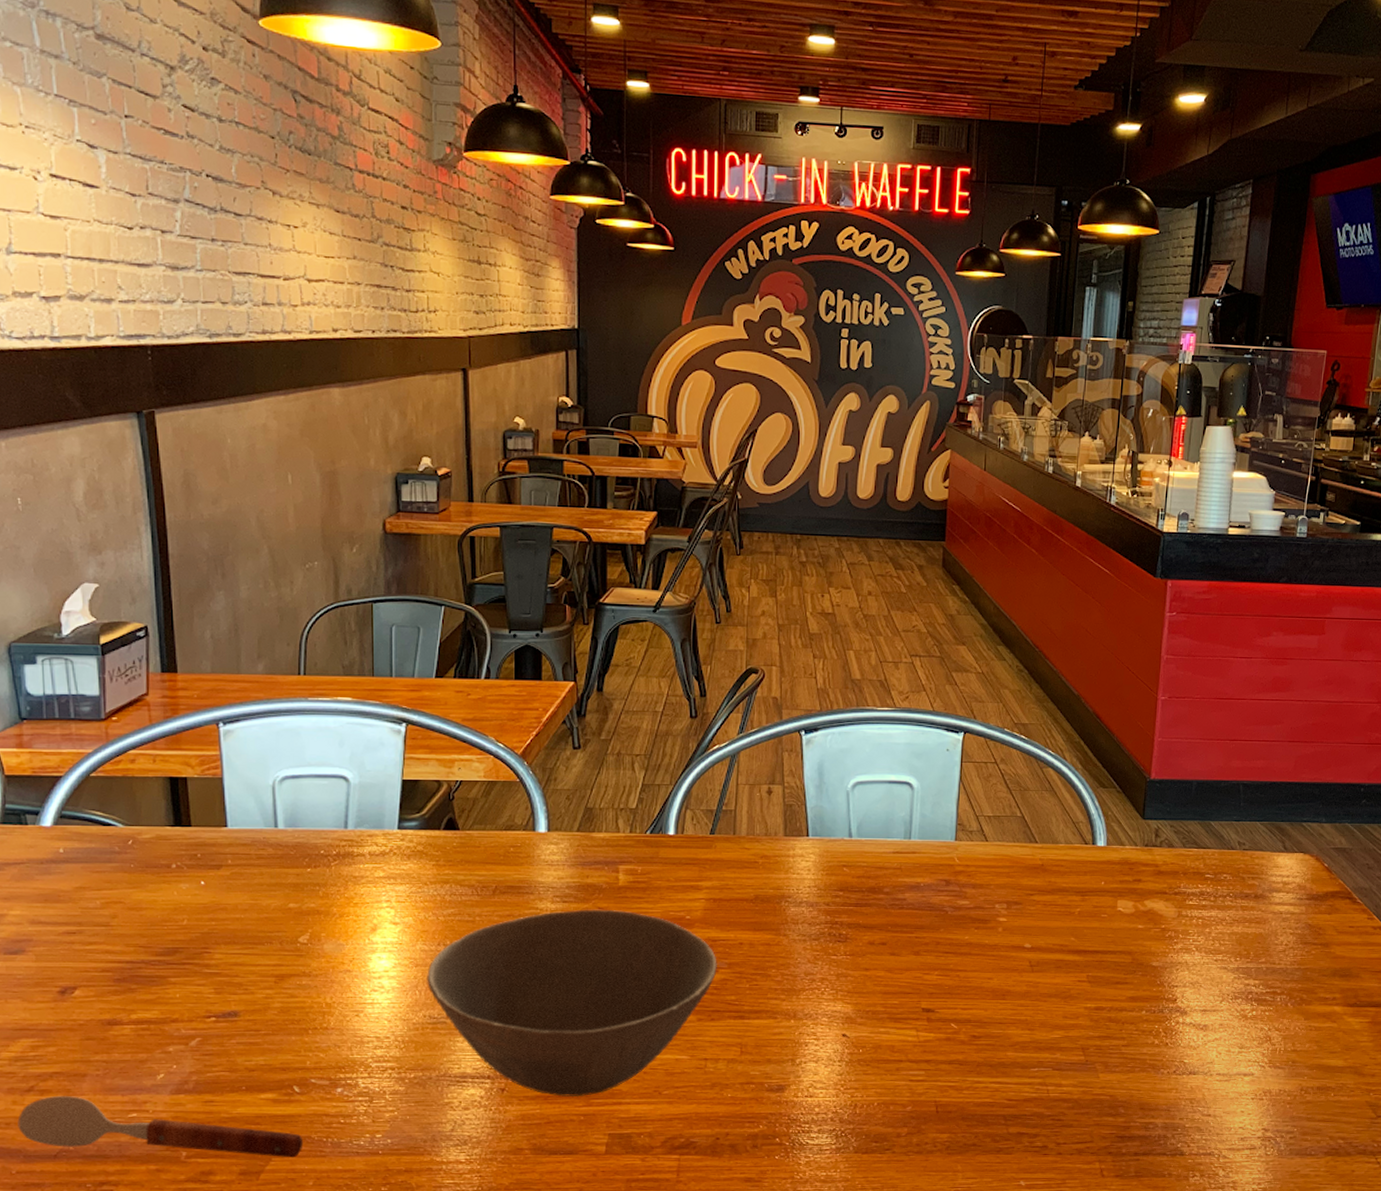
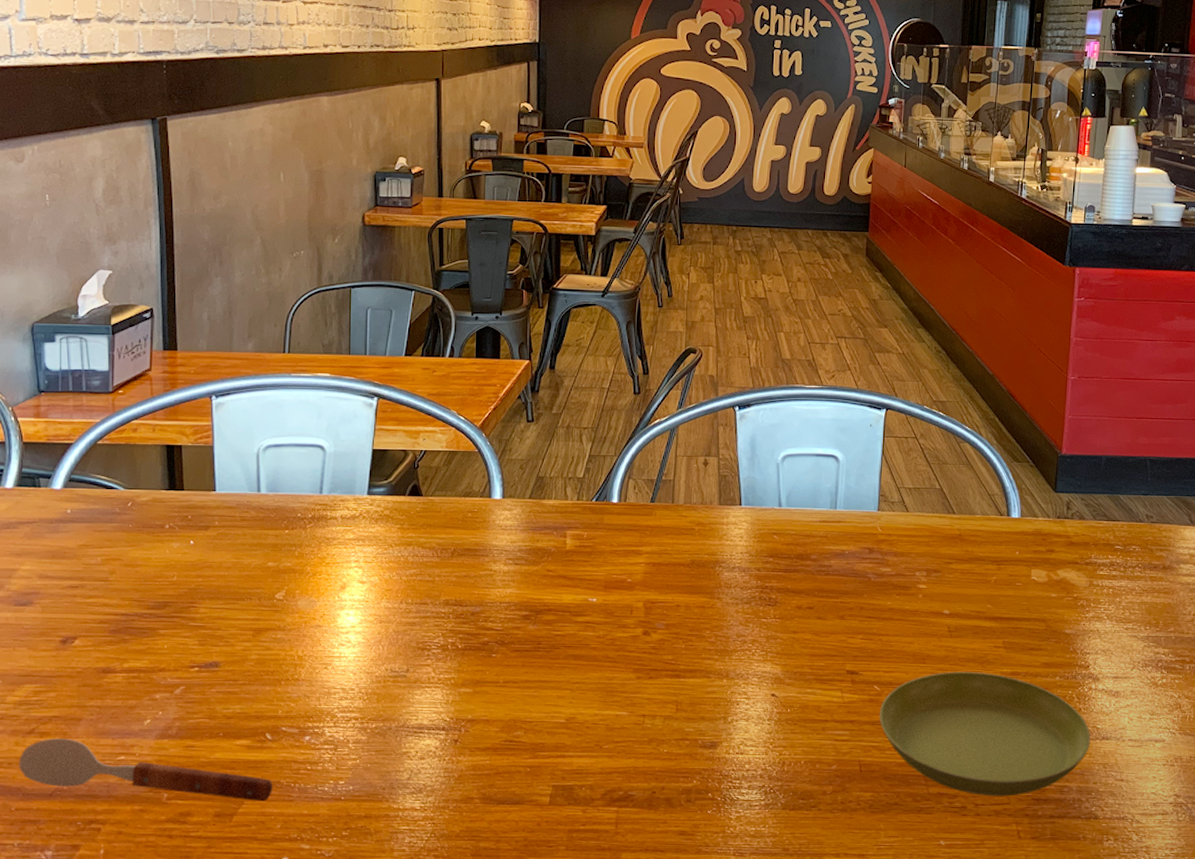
bowl: present [427,909,717,1098] -> none [389,571,656,750]
saucer: none [957,1008,1178,1135] -> present [879,672,1091,796]

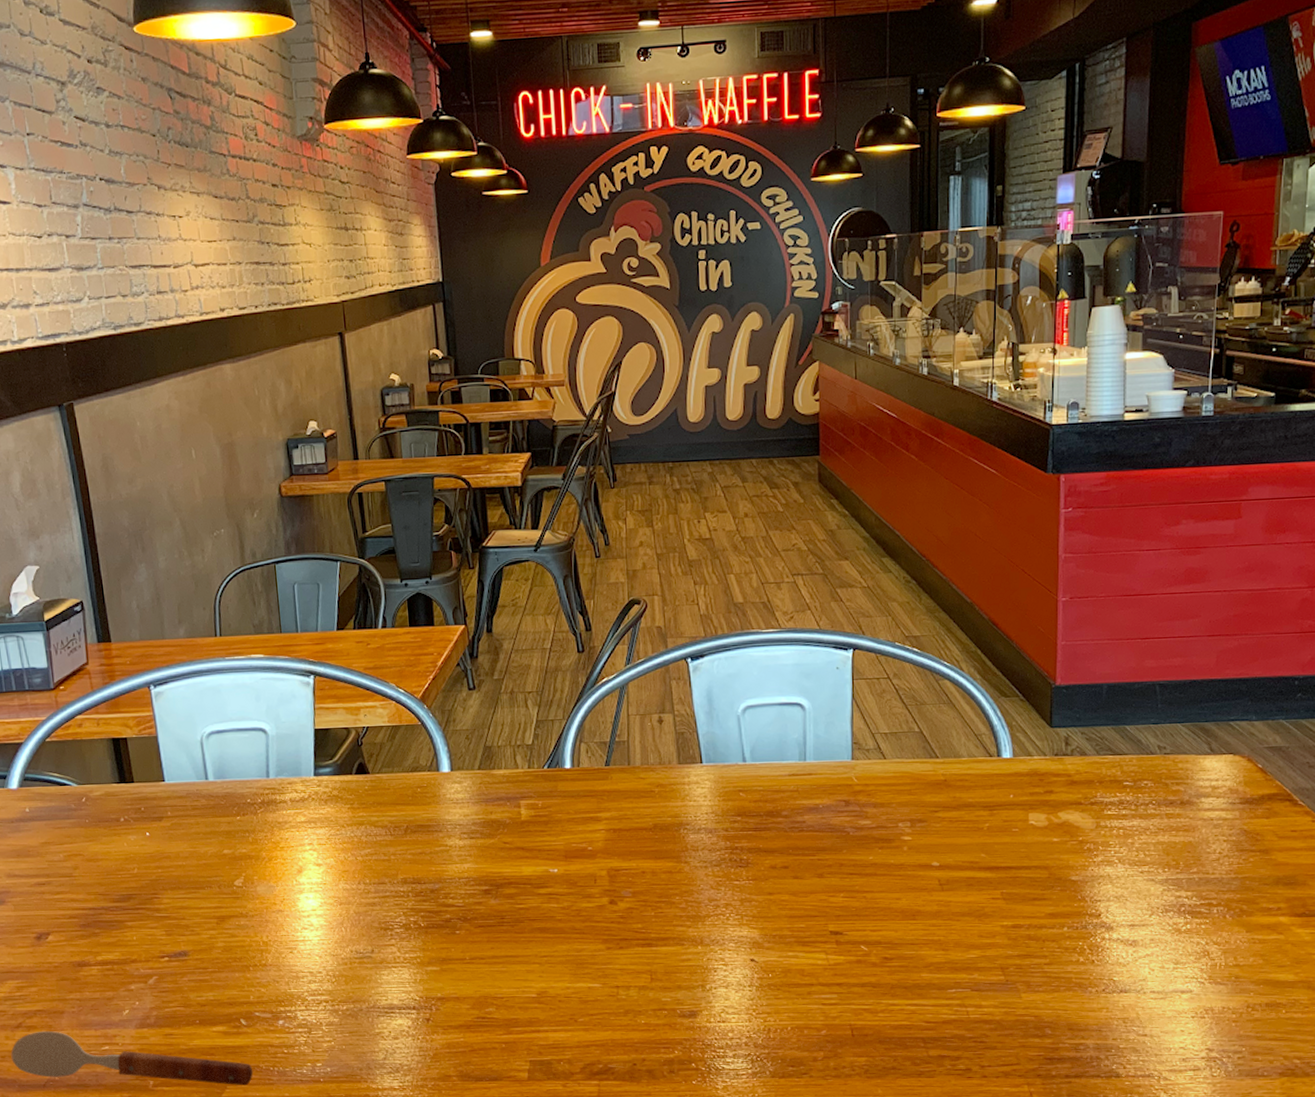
saucer: present [879,672,1091,796] -> none [869,926,1107,1057]

